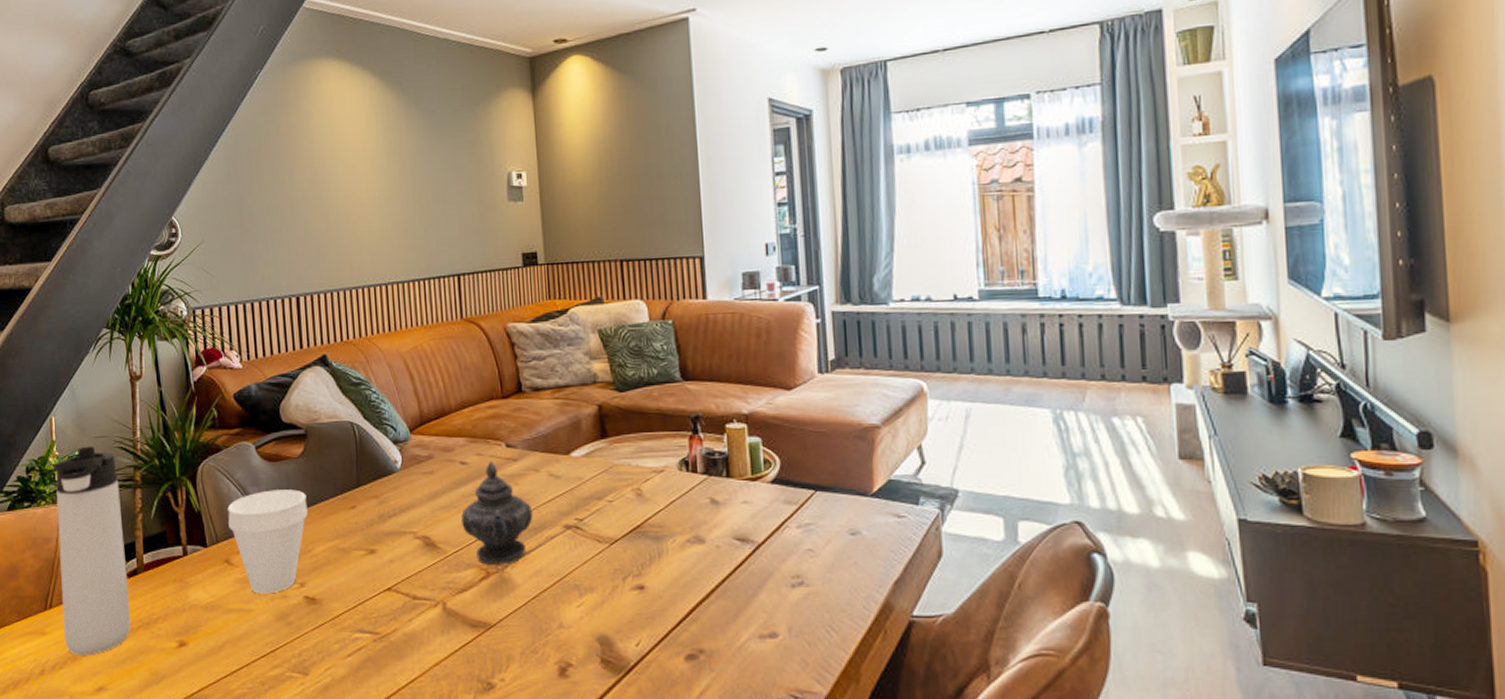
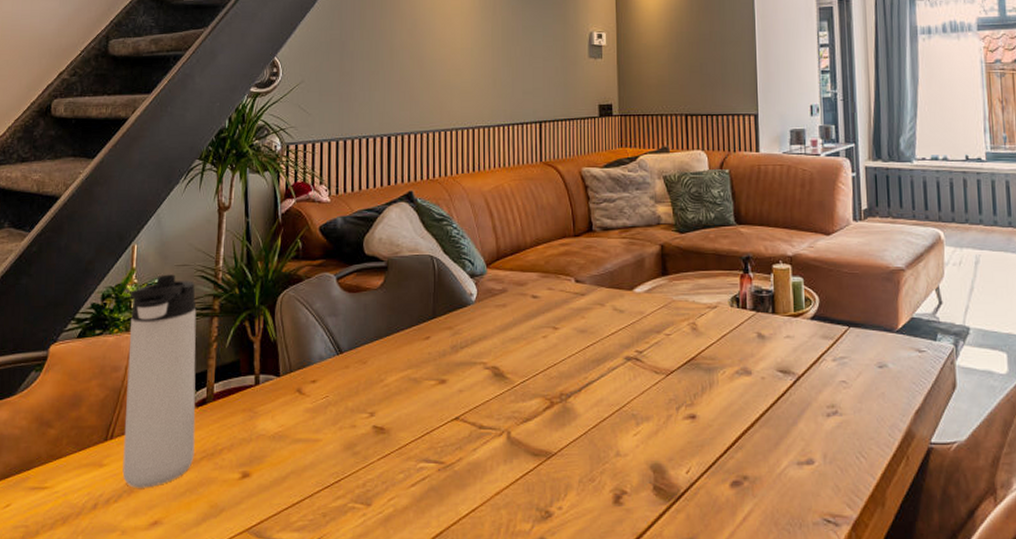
cup: present [227,489,308,594] -> none [303,320,383,424]
teapot: present [461,461,533,565] -> none [530,296,597,395]

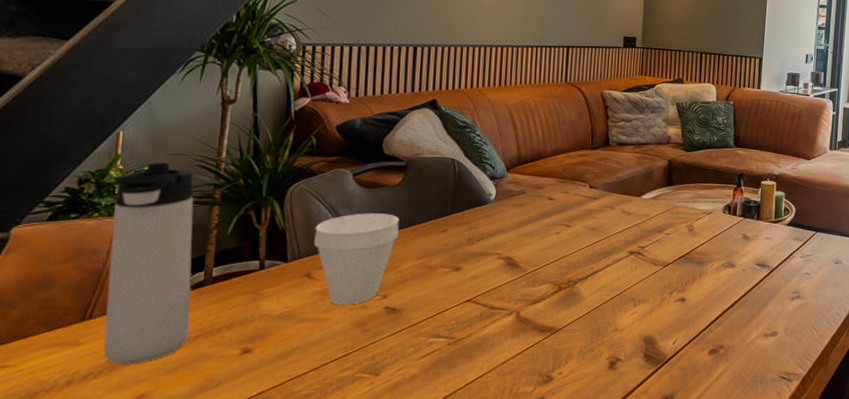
cup: none [303,320,383,424] -> present [314,213,400,305]

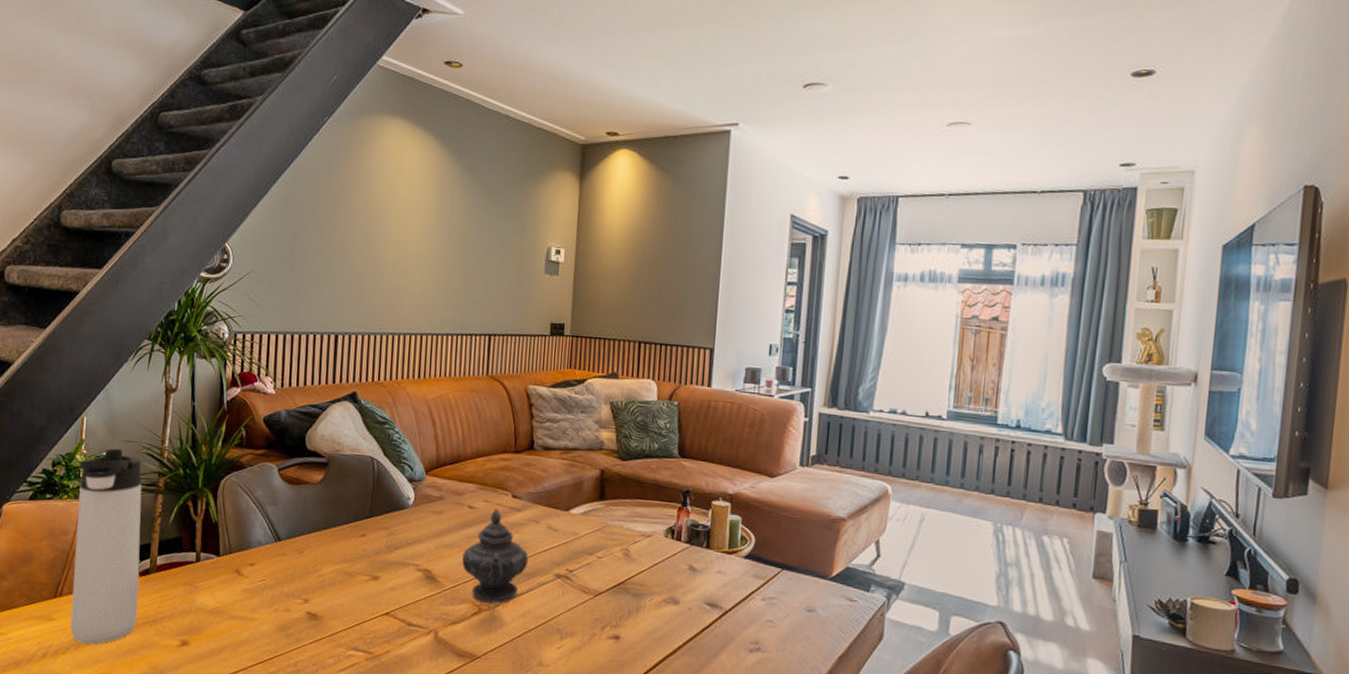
cup: present [314,213,400,305] -> none [243,510,321,606]
teapot: none [543,199,605,281] -> present [462,509,529,604]

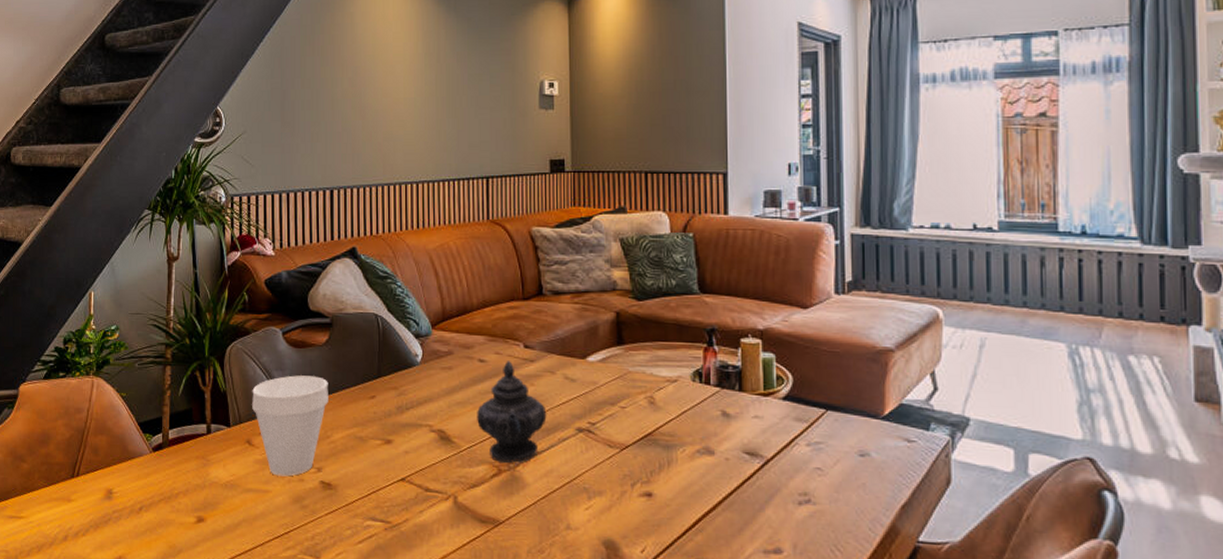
thermos bottle: present [70,448,142,645] -> none [89,322,153,525]
cup: none [243,510,321,606] -> present [252,375,328,477]

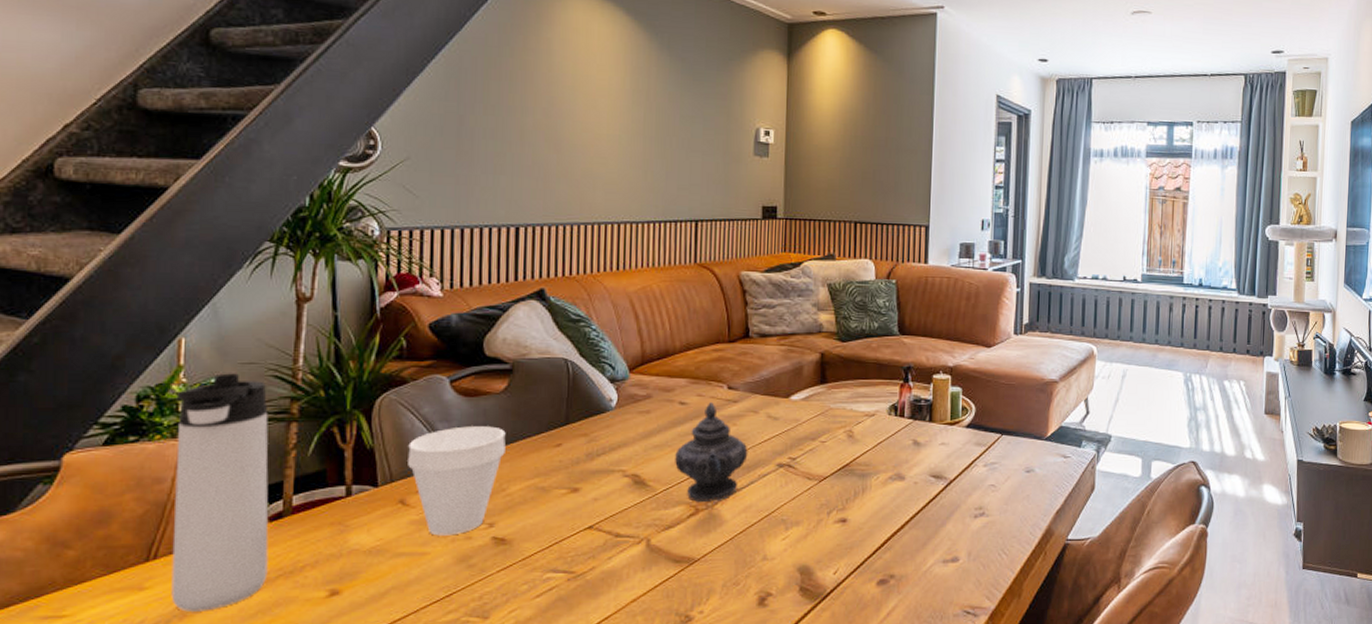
thermos bottle: none [89,322,153,525] -> present [171,373,269,612]

